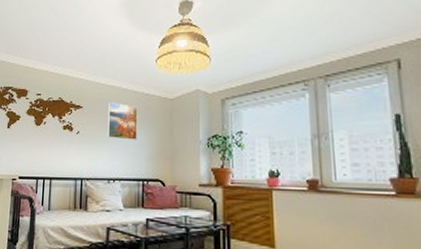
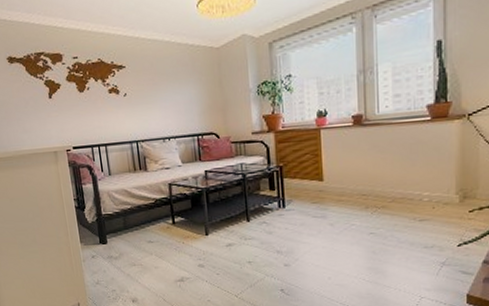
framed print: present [106,102,138,140] -> none [151,57,187,97]

